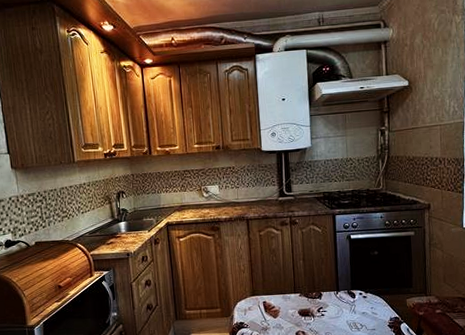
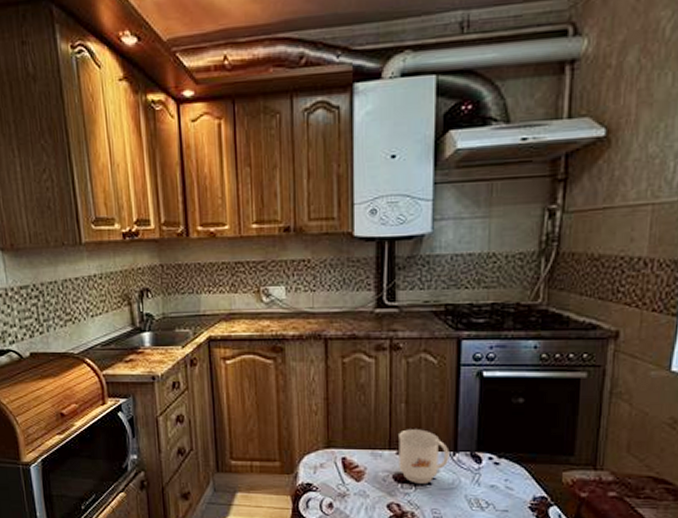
mug: none [300,277,334,316] -> present [399,429,450,484]

